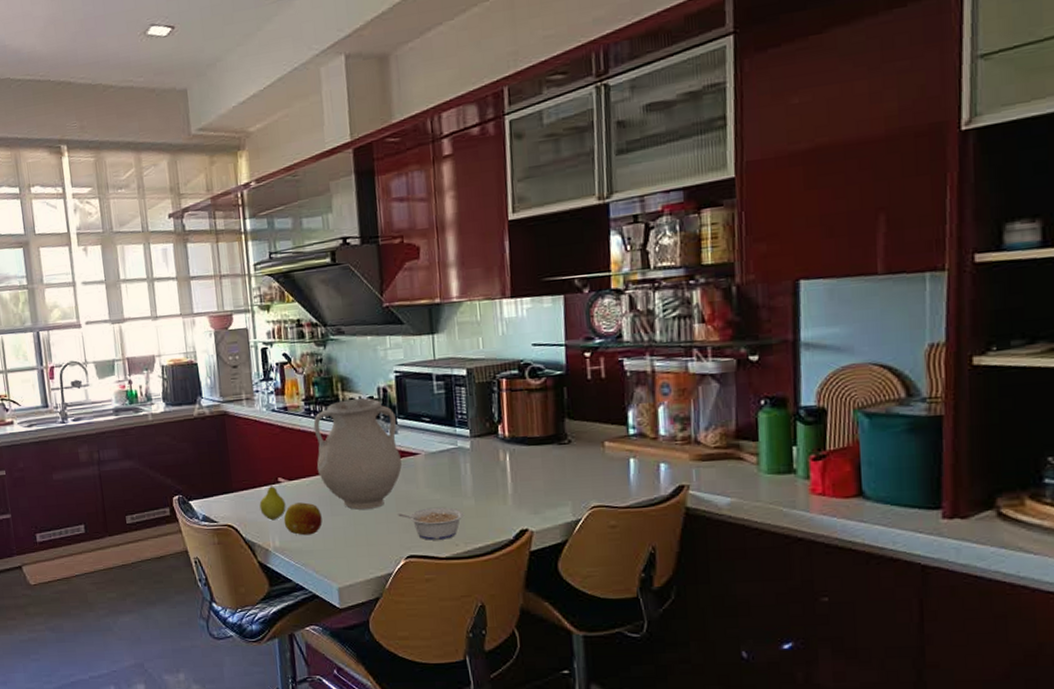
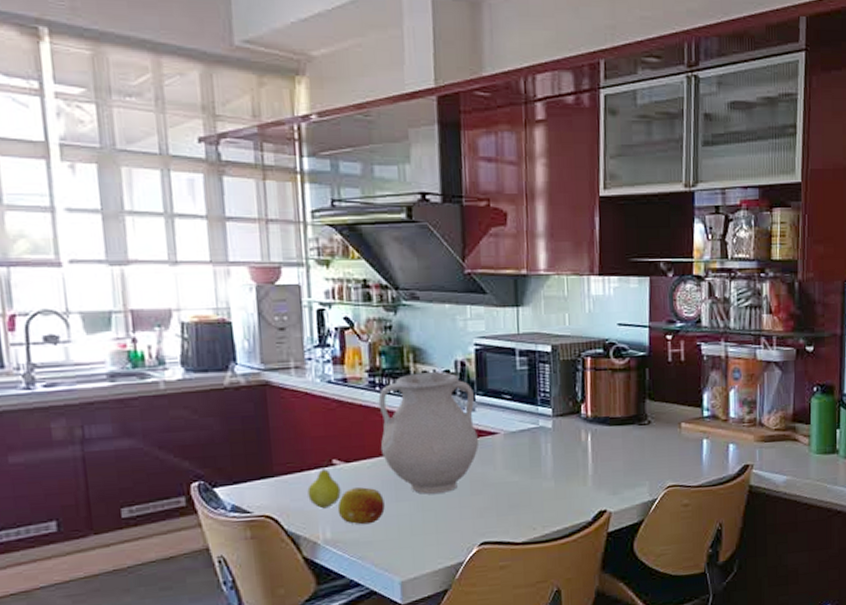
legume: present [398,507,464,540] -> none [472,490,543,525]

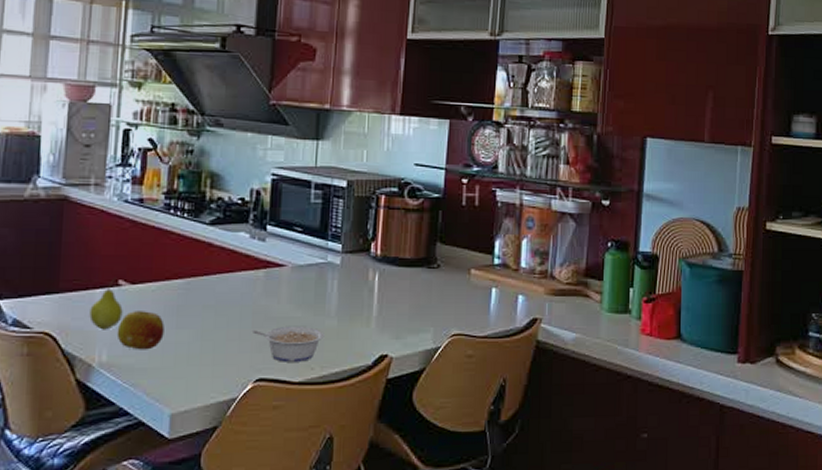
vase: present [378,372,480,494] -> none [167,199,266,323]
legume: none [472,490,543,525] -> present [253,327,325,362]

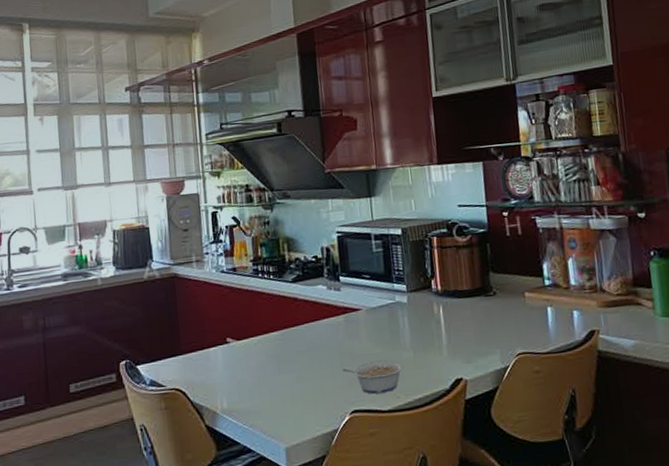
fruit: present [89,277,123,330] -> none [208,336,234,382]
fruit: present [116,311,164,350] -> none [231,362,270,396]

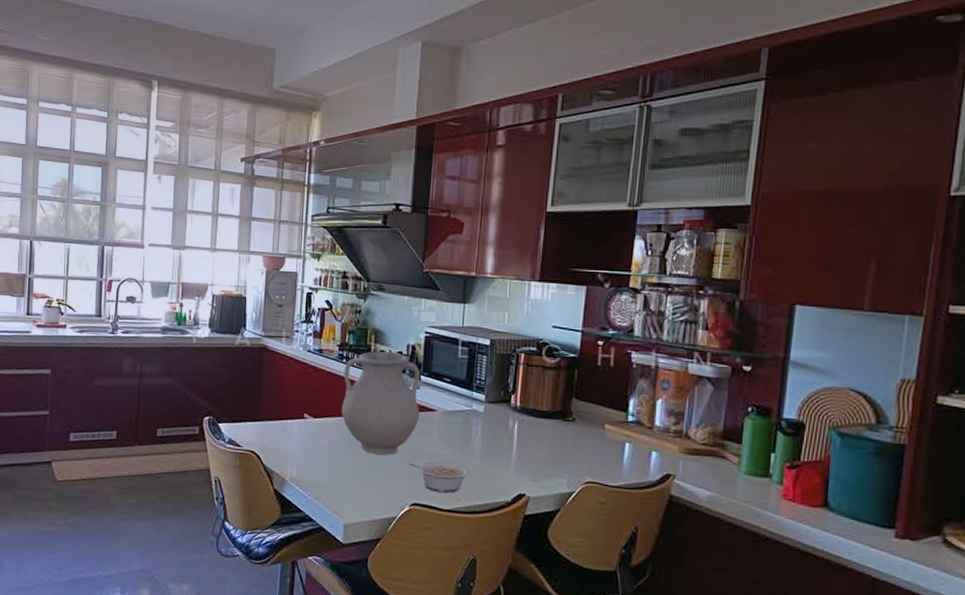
vase: none [261,257,346,367] -> present [341,351,420,455]

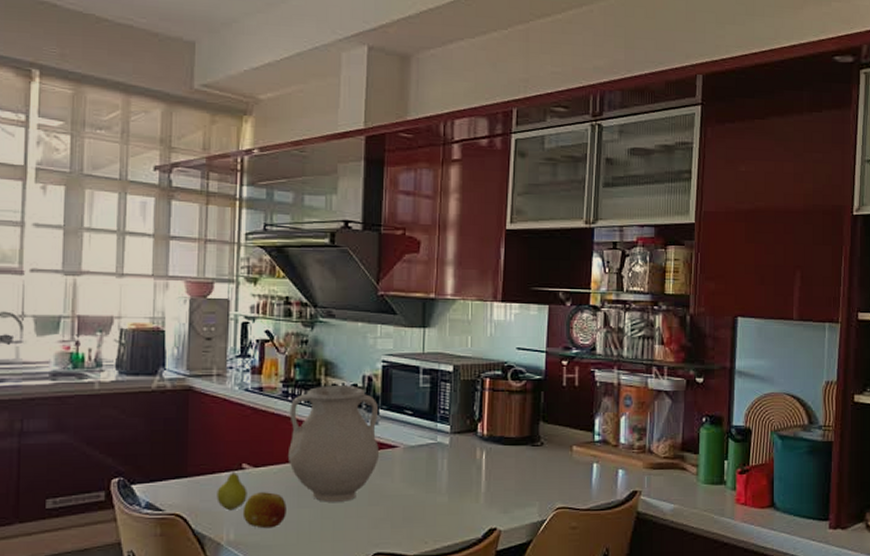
fruit: none [283,411,308,453] -> present [217,461,247,511]
fruit: none [303,439,339,471] -> present [242,492,287,529]
legume: present [409,462,470,493] -> none [369,504,437,537]

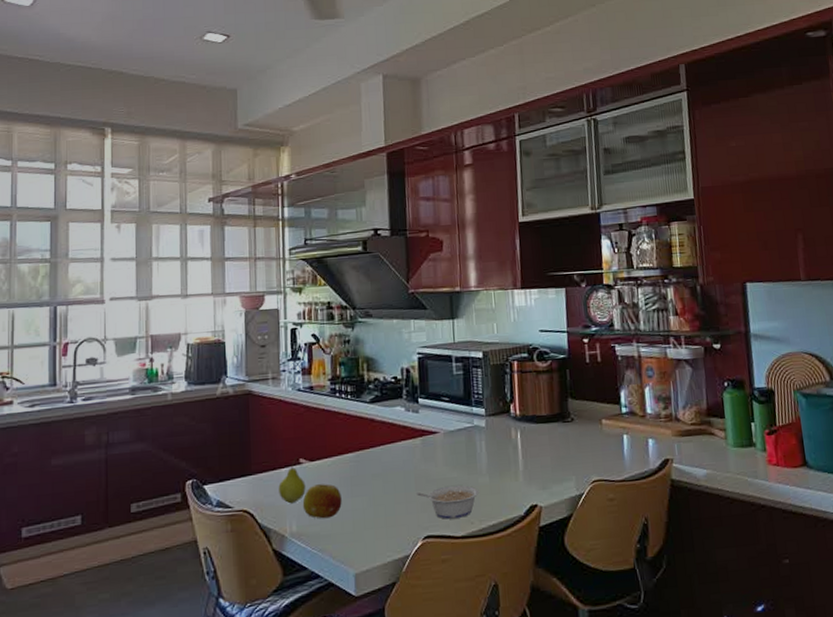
vase: present [287,385,380,502] -> none [338,378,423,490]
legume: none [369,504,437,537] -> present [417,485,479,519]

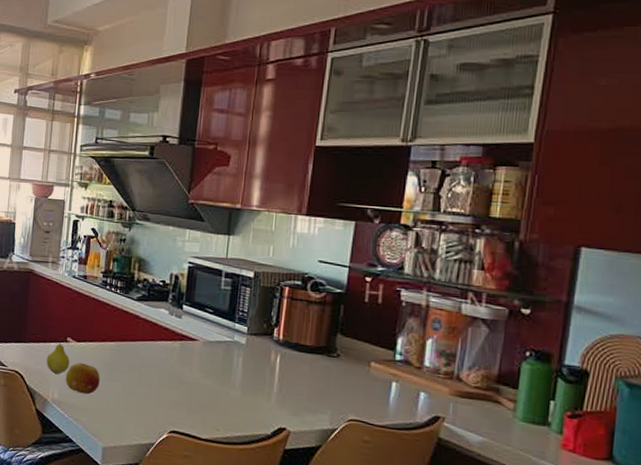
legume: present [417,485,479,519] -> none [169,391,229,423]

